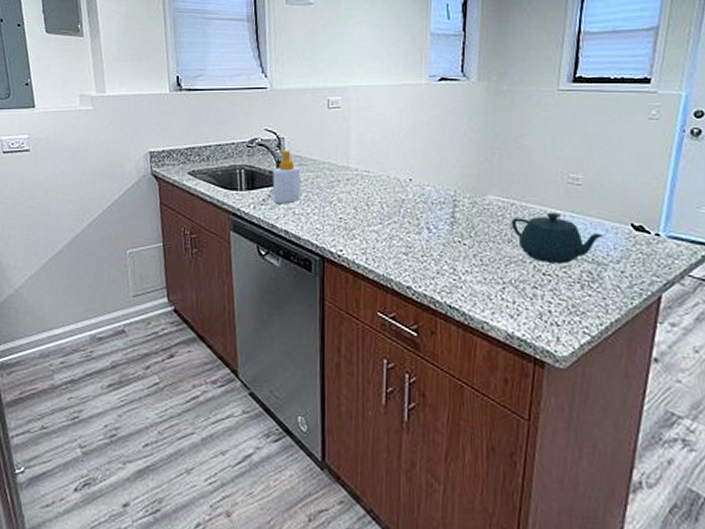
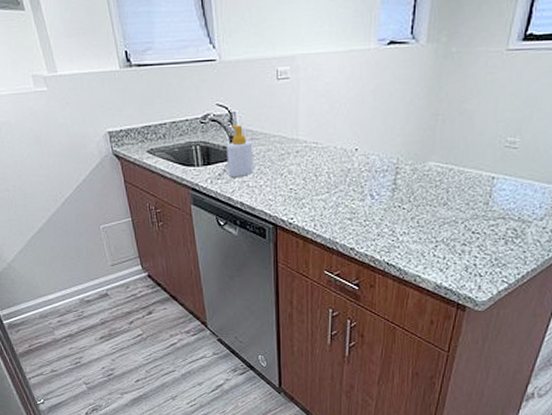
teapot: present [510,212,604,265] -> none [447,175,532,223]

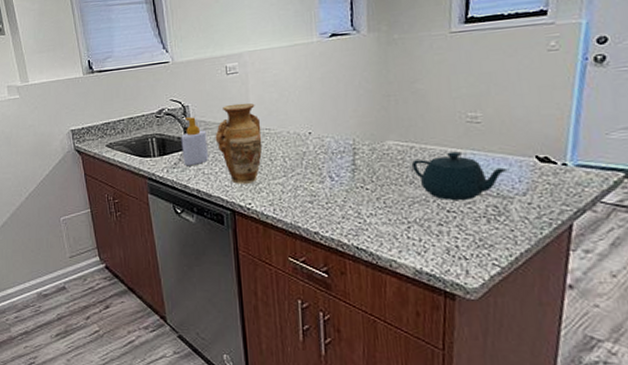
vase: none [261,113,309,199] -> present [215,103,263,184]
teapot: none [447,175,532,223] -> present [411,151,508,201]

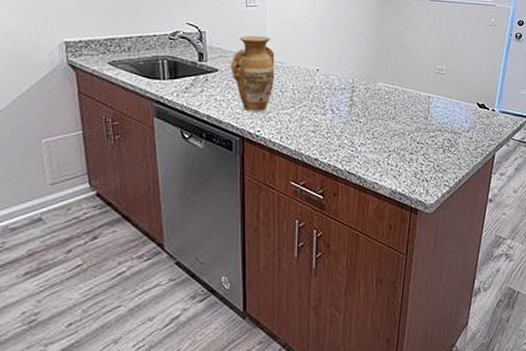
soap bottle: present [181,117,208,166] -> none [195,43,222,92]
teapot: present [411,151,508,201] -> none [395,95,459,135]

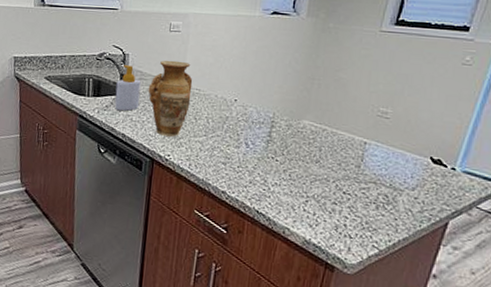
soap bottle: none [195,43,222,92] -> present [115,65,141,111]

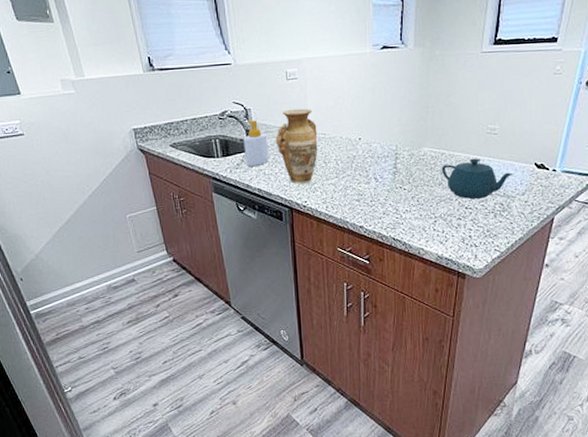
teapot: none [320,140,404,186] -> present [441,158,514,200]

